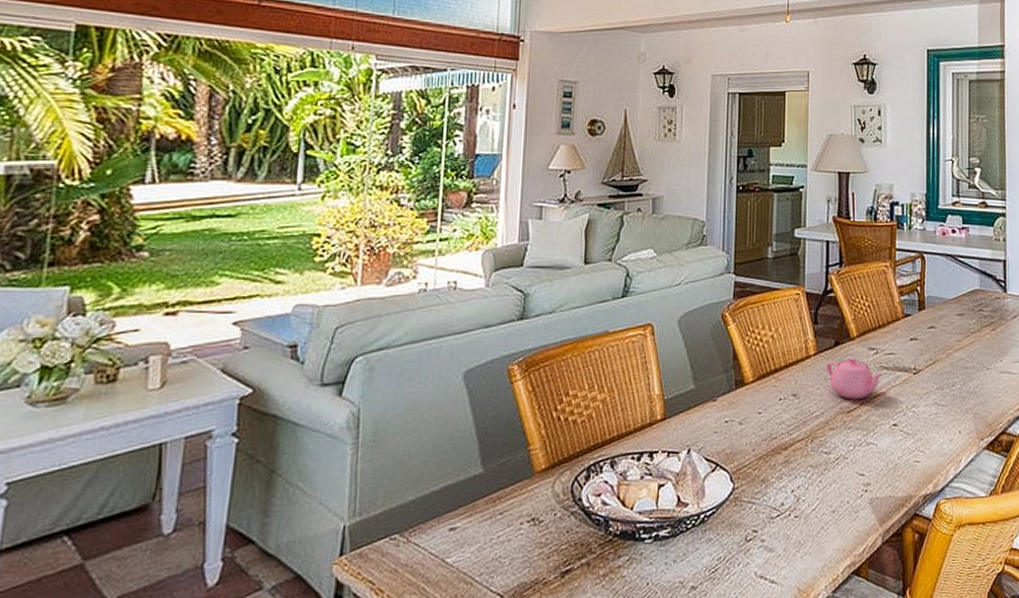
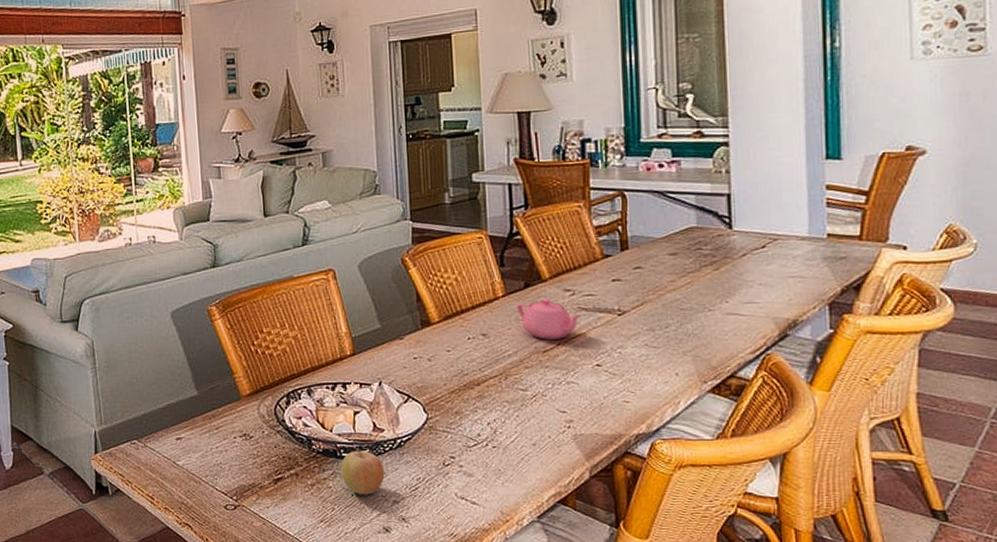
fruit: none [638,527,685,583] -> present [341,448,385,495]

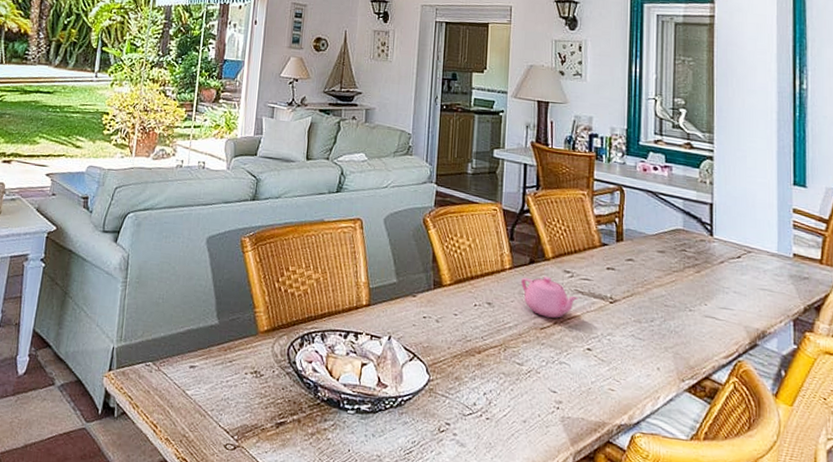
fruit: present [341,448,385,495] -> none [341,401,383,453]

